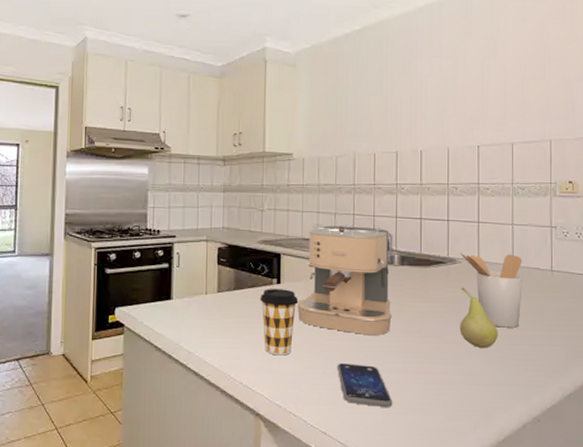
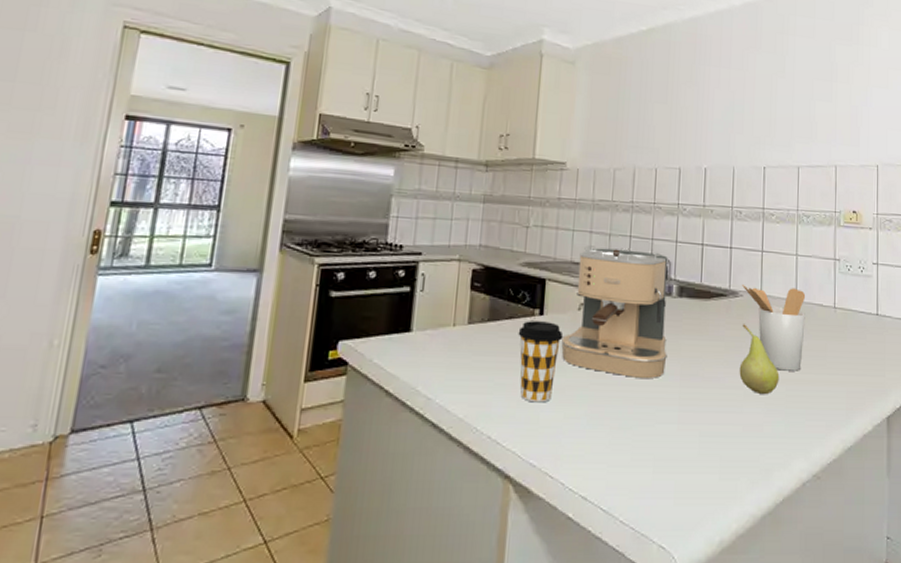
smartphone: present [337,363,393,407] -> none [603,412,665,465]

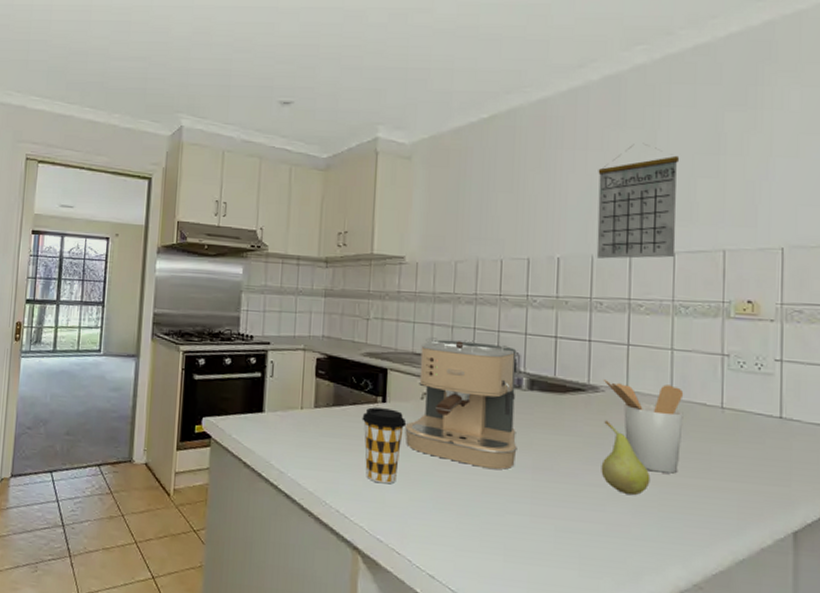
calendar: none [737,66,803,171] -> present [596,144,680,259]

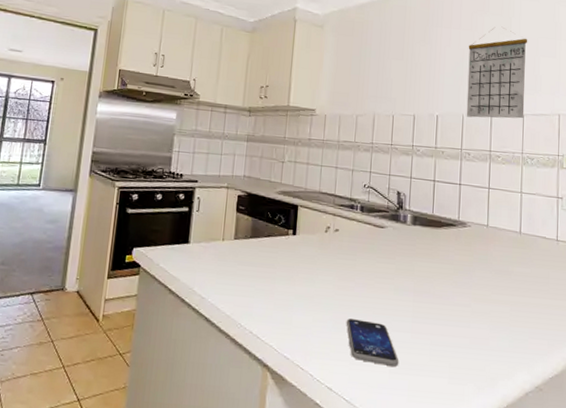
coffee cup: present [362,407,407,484] -> none [275,239,313,307]
coffee maker: present [405,337,517,470] -> none [311,179,404,293]
smartphone: none [449,498,516,555] -> present [346,319,399,367]
fruit: present [601,420,651,496] -> none [467,250,504,313]
utensil holder: present [603,380,684,474] -> none [469,217,530,295]

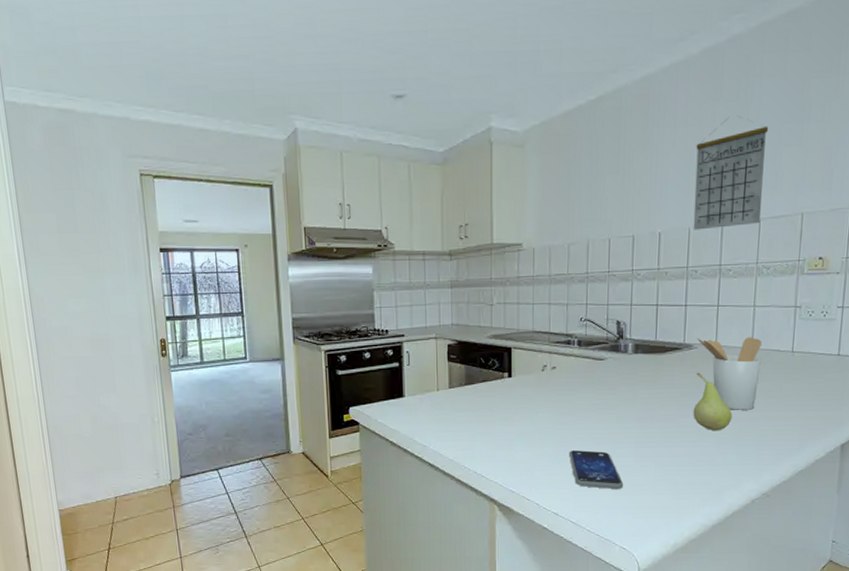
fruit: none [467,250,504,313] -> present [693,372,733,431]
utensil holder: none [469,217,530,295] -> present [696,337,763,410]

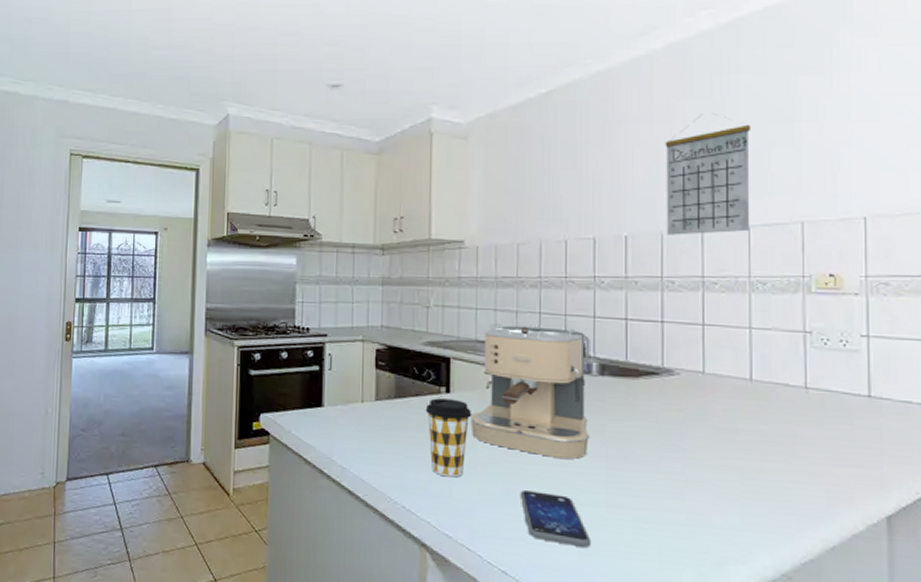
coffee cup: none [491,382,530,446] -> present [425,398,472,478]
coffee maker: none [529,316,624,423] -> present [471,323,589,459]
fruit: present [693,372,733,431] -> none [679,405,732,483]
utensil holder: present [696,337,763,410] -> none [677,362,765,459]

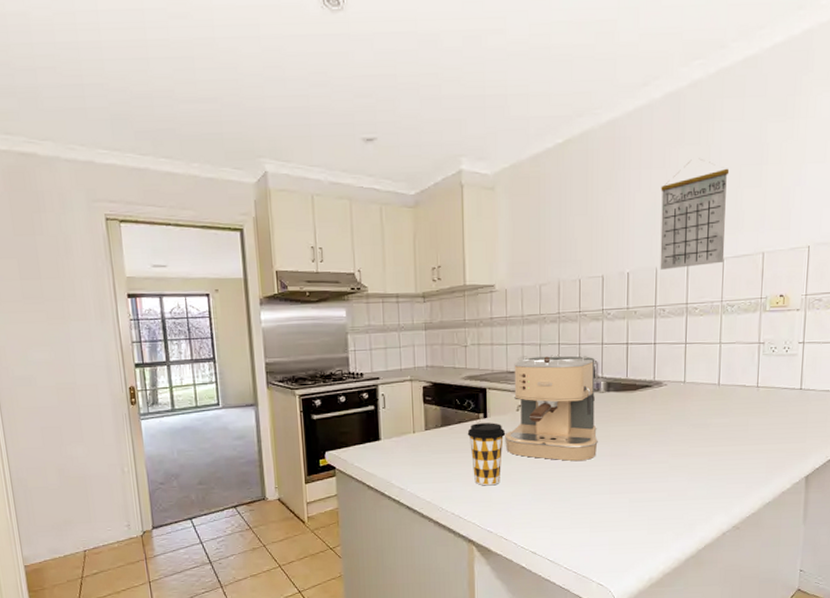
smartphone: present [520,490,592,547] -> none [545,488,599,526]

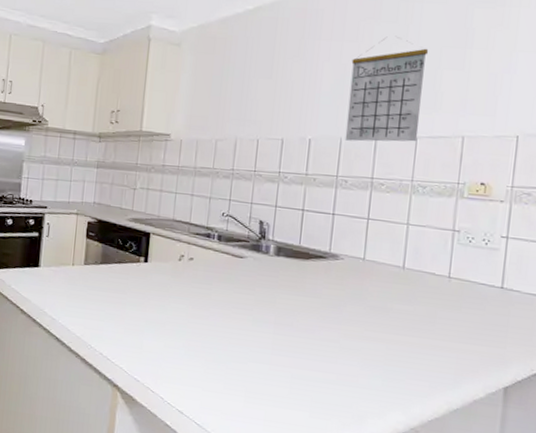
coffee cup: present [467,423,506,486] -> none [125,266,165,333]
coffee maker: present [505,356,598,461] -> none [163,206,267,324]

